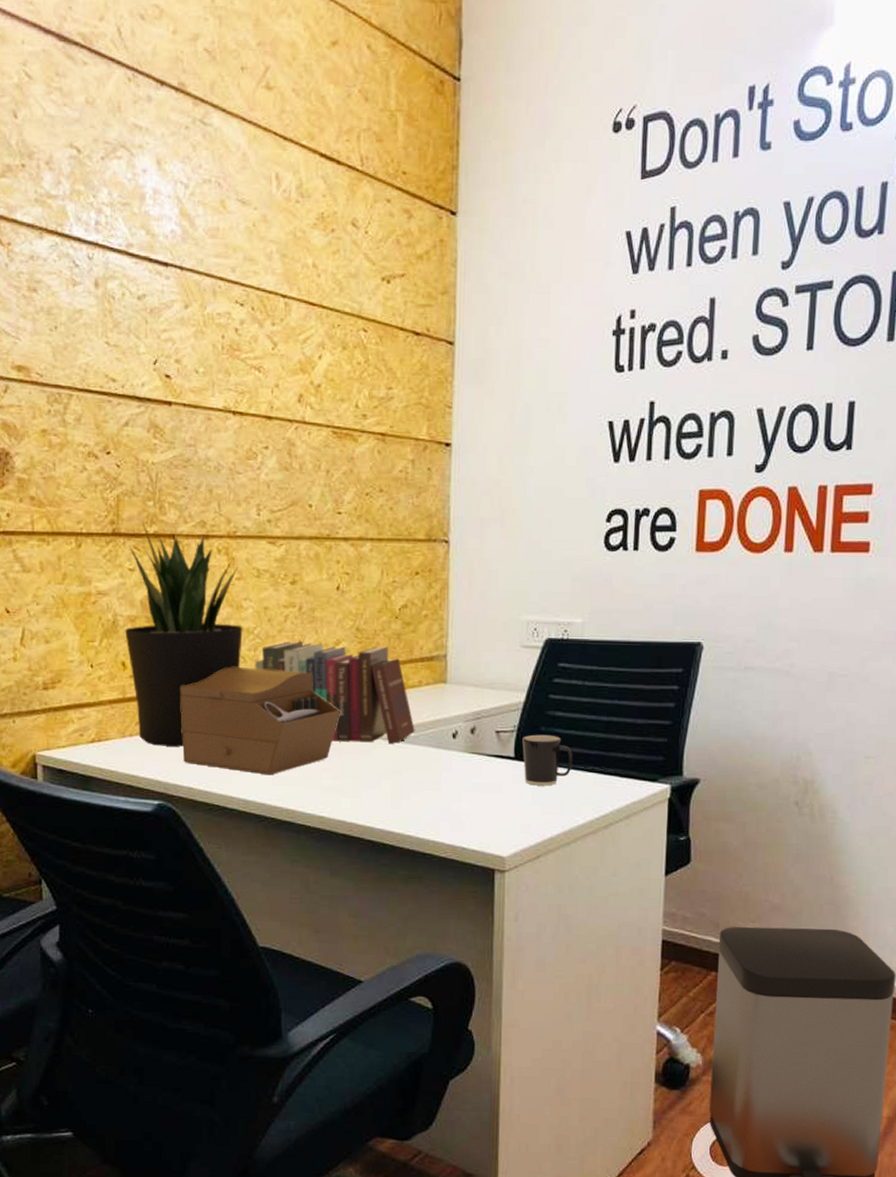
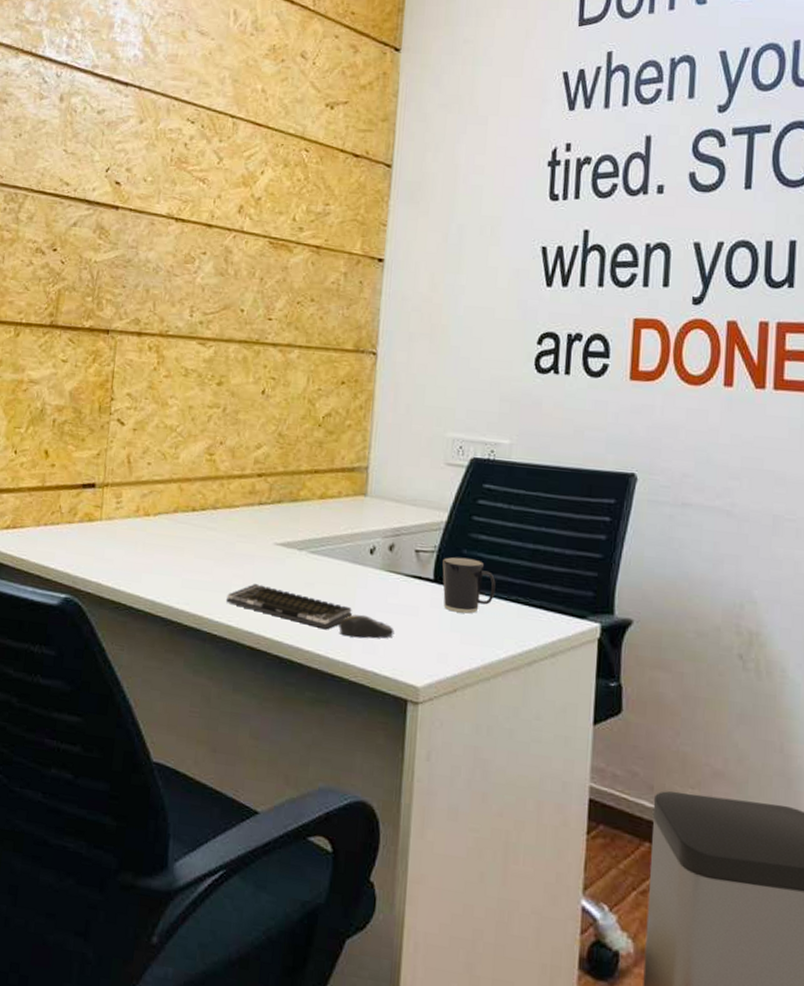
planter: present [125,522,243,747] -> none [51,316,167,540]
sewing box: present [180,667,340,775] -> none [94,463,256,578]
books: present [255,641,415,744] -> none [174,441,332,555]
computer keyboard: none [316,775,440,813] -> present [225,584,353,630]
computer mouse: none [427,795,480,816] -> present [339,614,394,637]

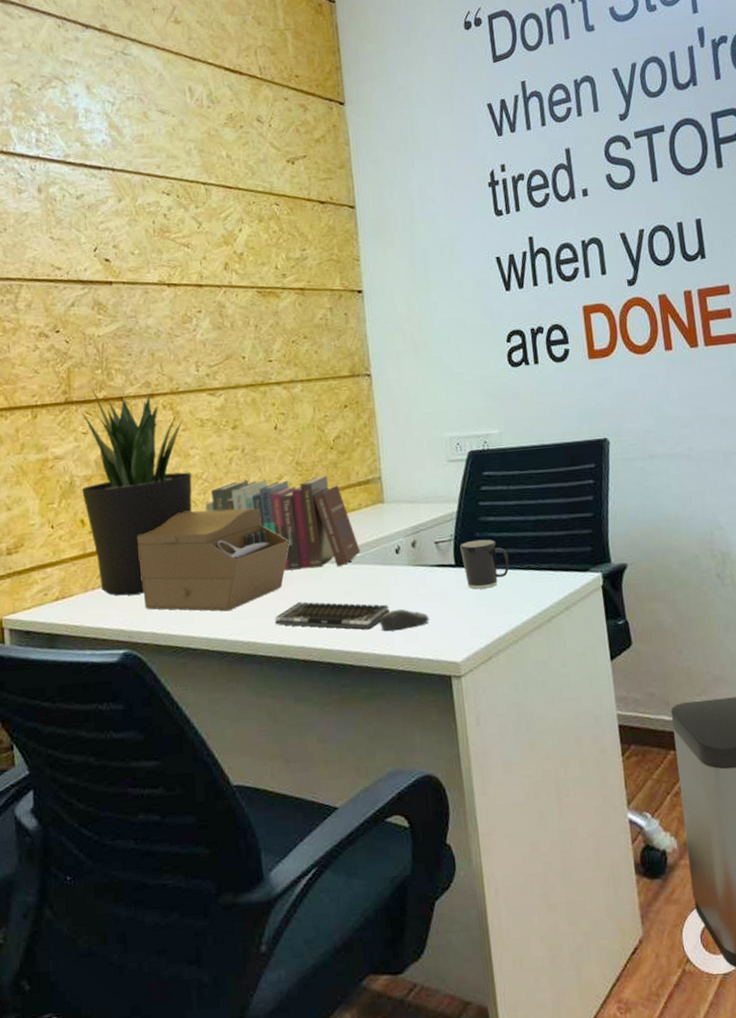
planter: none [51,316,167,540] -> present [81,389,192,596]
sewing box: none [94,463,256,578] -> present [137,508,289,611]
books: none [174,441,332,555] -> present [205,475,361,571]

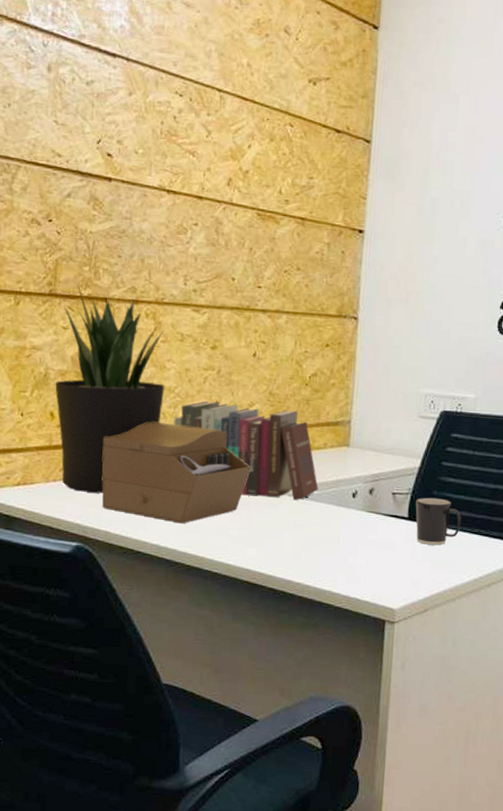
computer keyboard: present [274,601,391,630] -> none [224,527,338,564]
computer mouse: present [380,608,429,631] -> none [325,550,374,569]

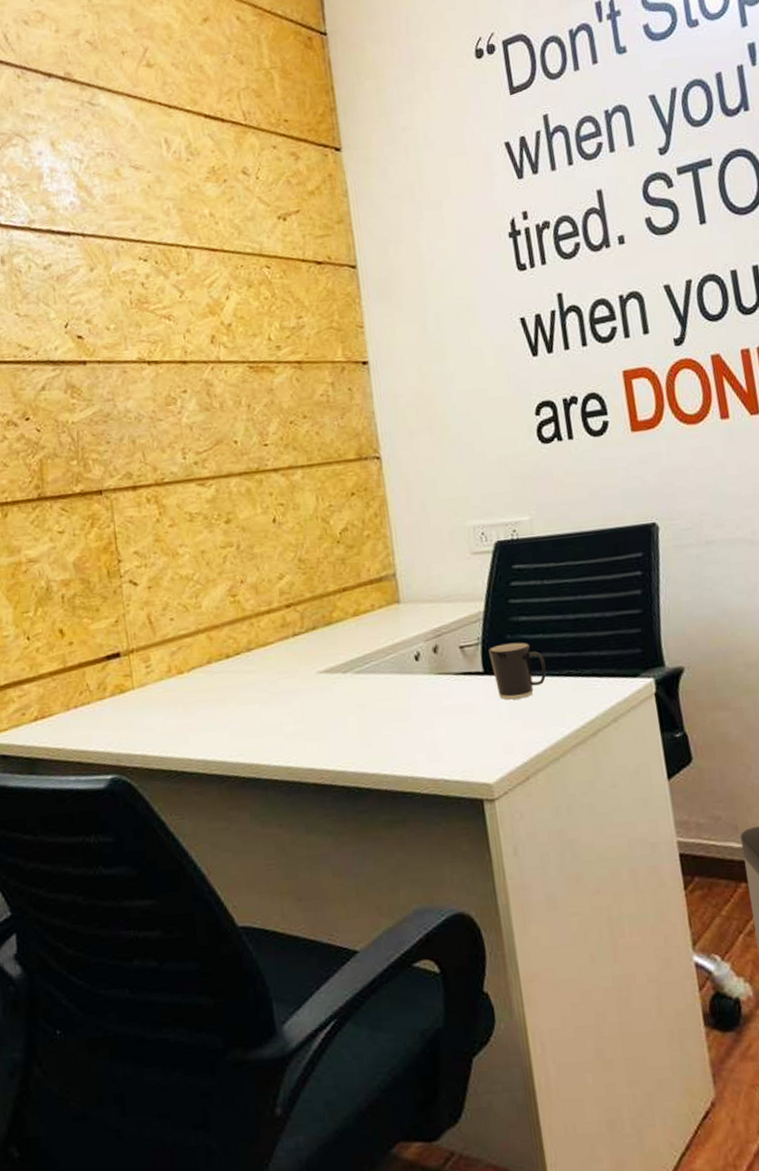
planter: present [55,285,165,493] -> none [56,482,183,714]
sewing box: present [102,422,250,524] -> none [123,612,294,730]
books: present [174,401,319,500] -> none [197,573,375,683]

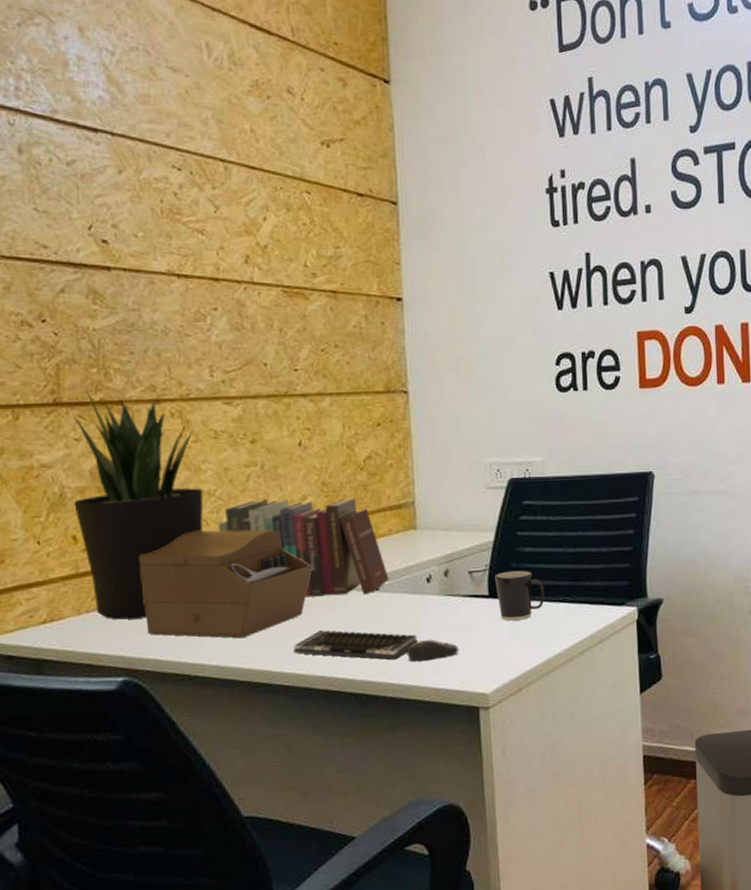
planter: none [56,482,183,714] -> present [72,390,204,620]
sewing box: none [123,612,294,730] -> present [139,530,312,639]
books: none [197,573,375,683] -> present [218,498,389,597]
computer keyboard: none [279,717,411,748] -> present [293,630,419,660]
computer mouse: none [399,723,456,749] -> present [407,639,459,661]

